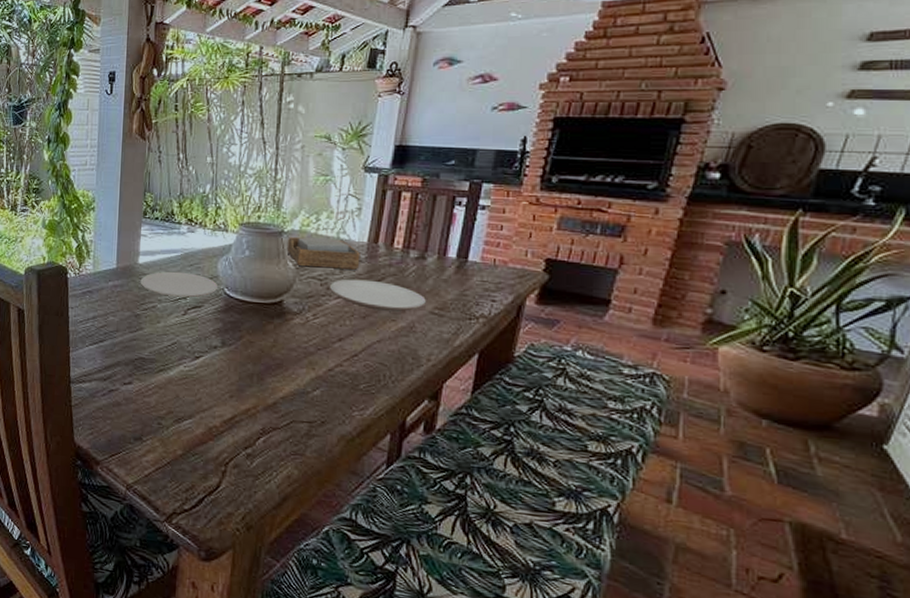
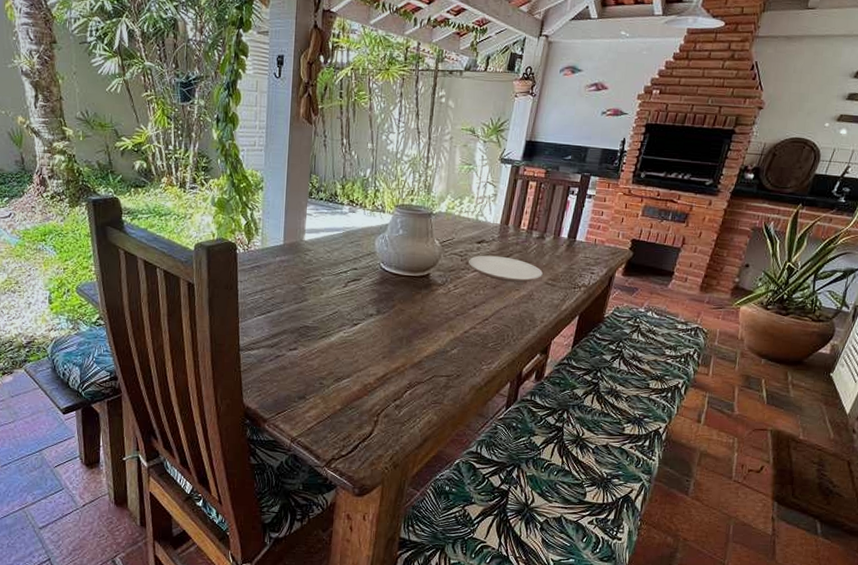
plate: present [140,271,218,298] -> none [305,247,375,272]
napkin holder: present [287,237,360,270] -> none [434,218,494,247]

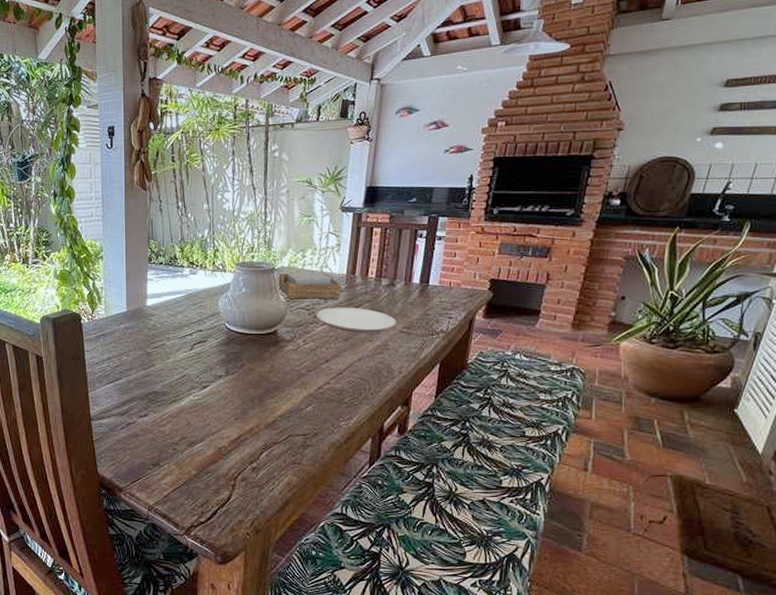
napkin holder: none [434,218,494,247] -> present [278,272,341,299]

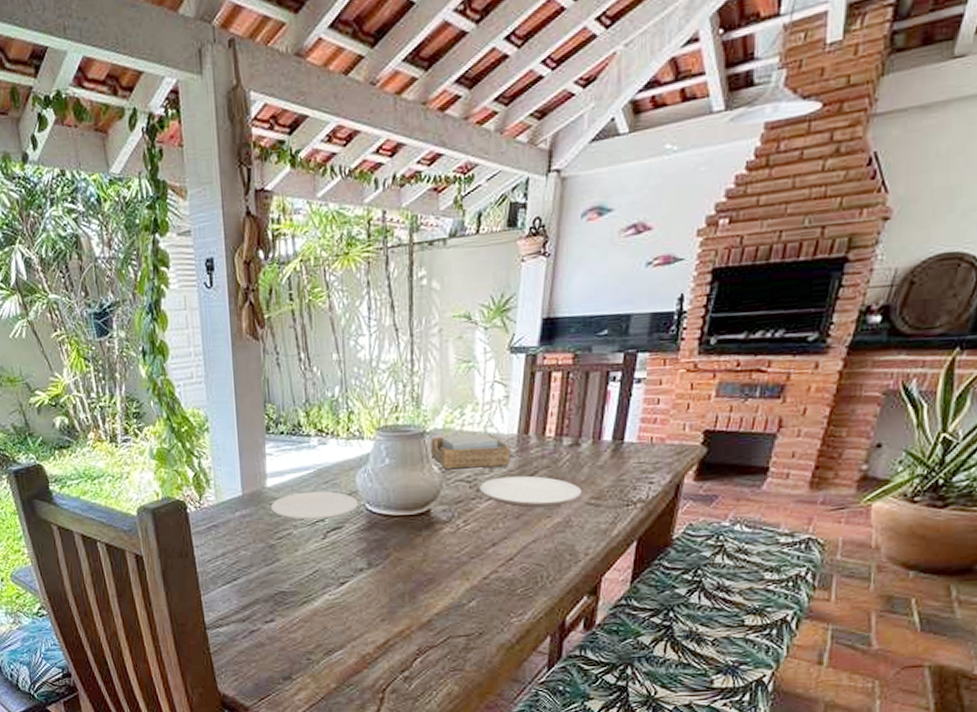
plate: none [149,311,220,334] -> present [270,491,359,521]

